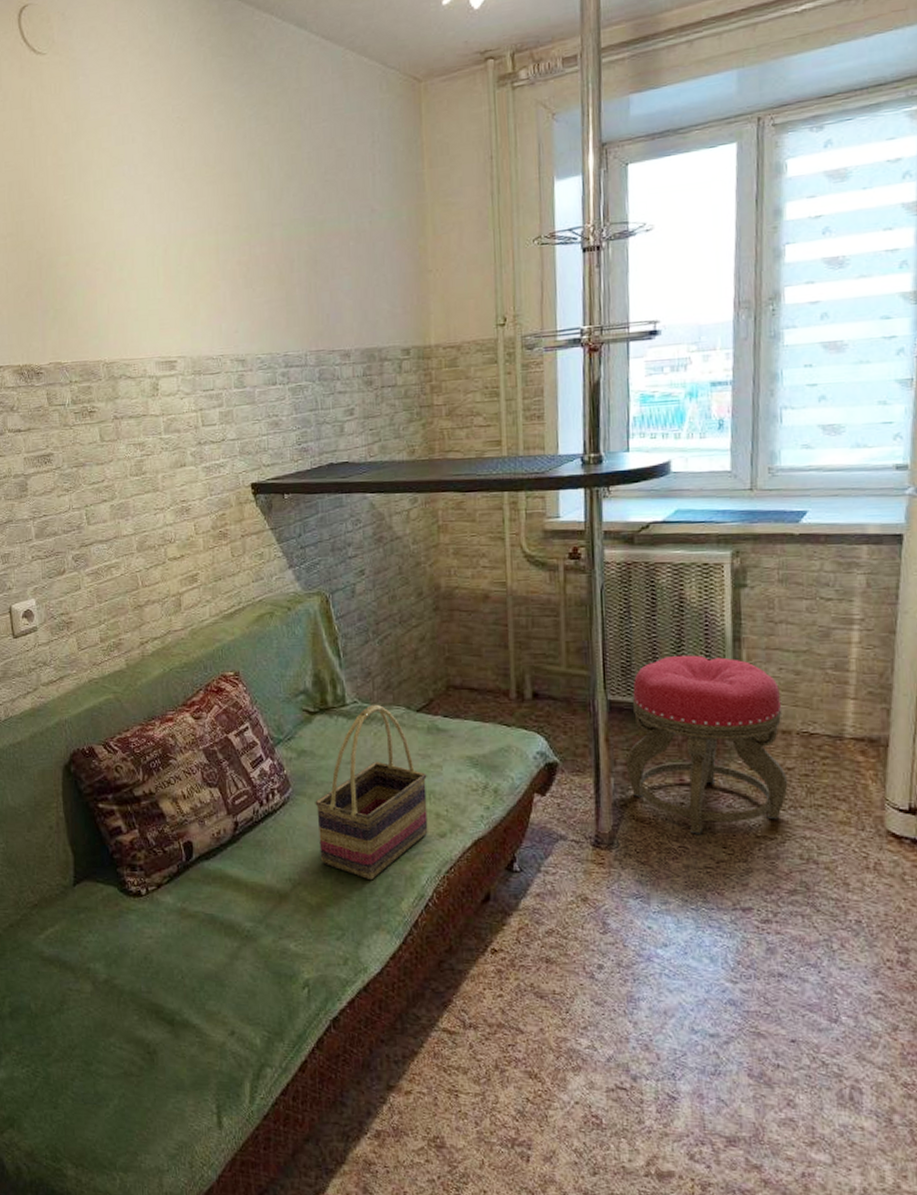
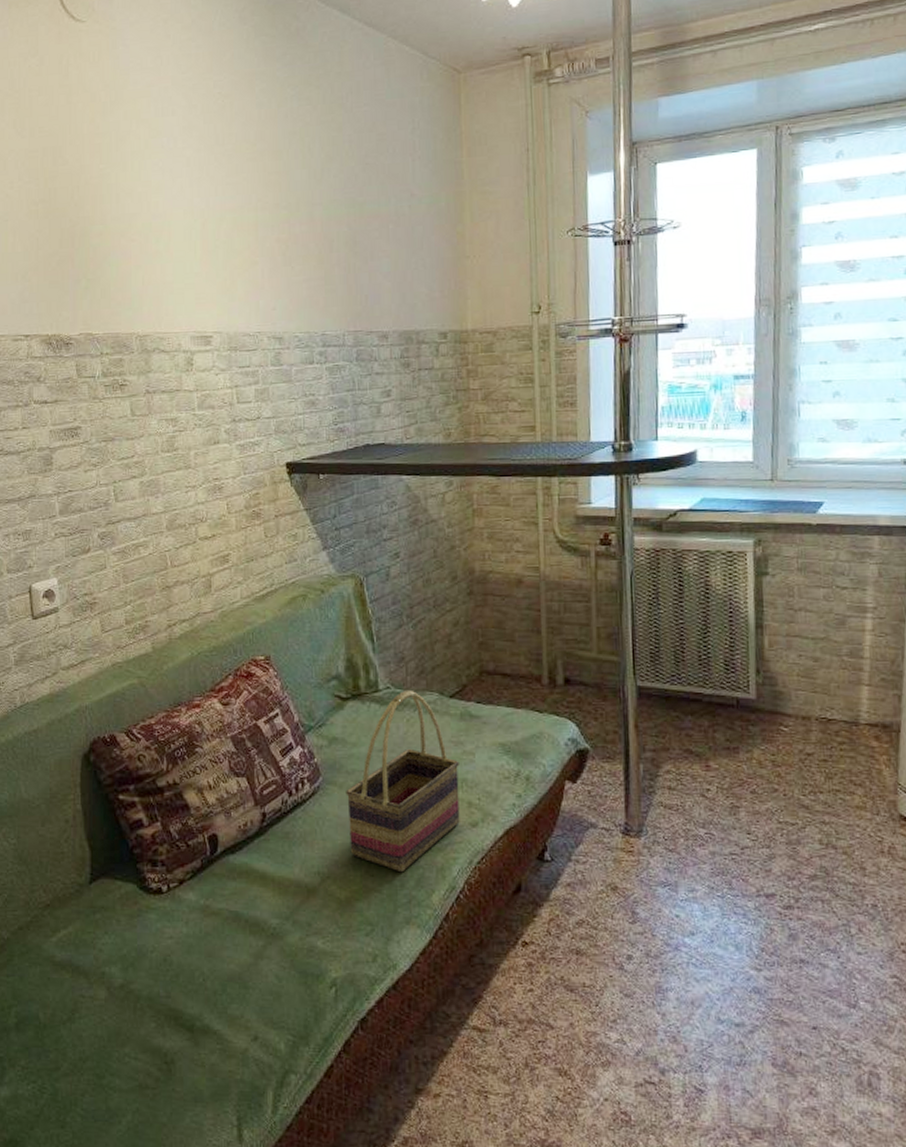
stool: present [625,655,789,834] -> none [654,641,808,821]

